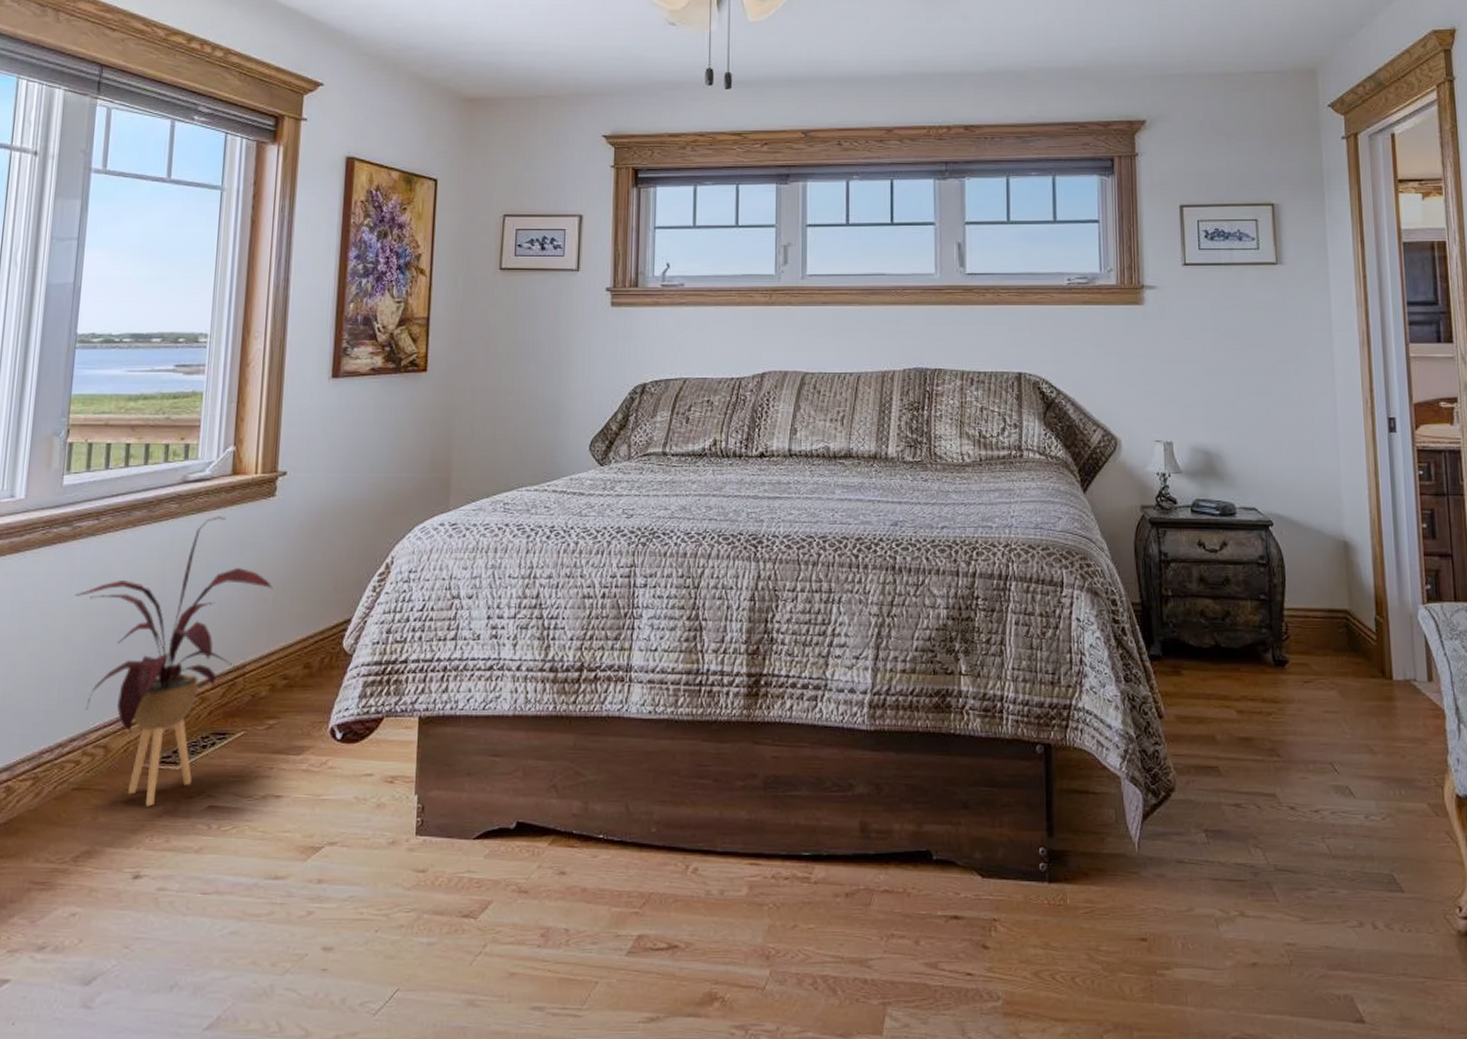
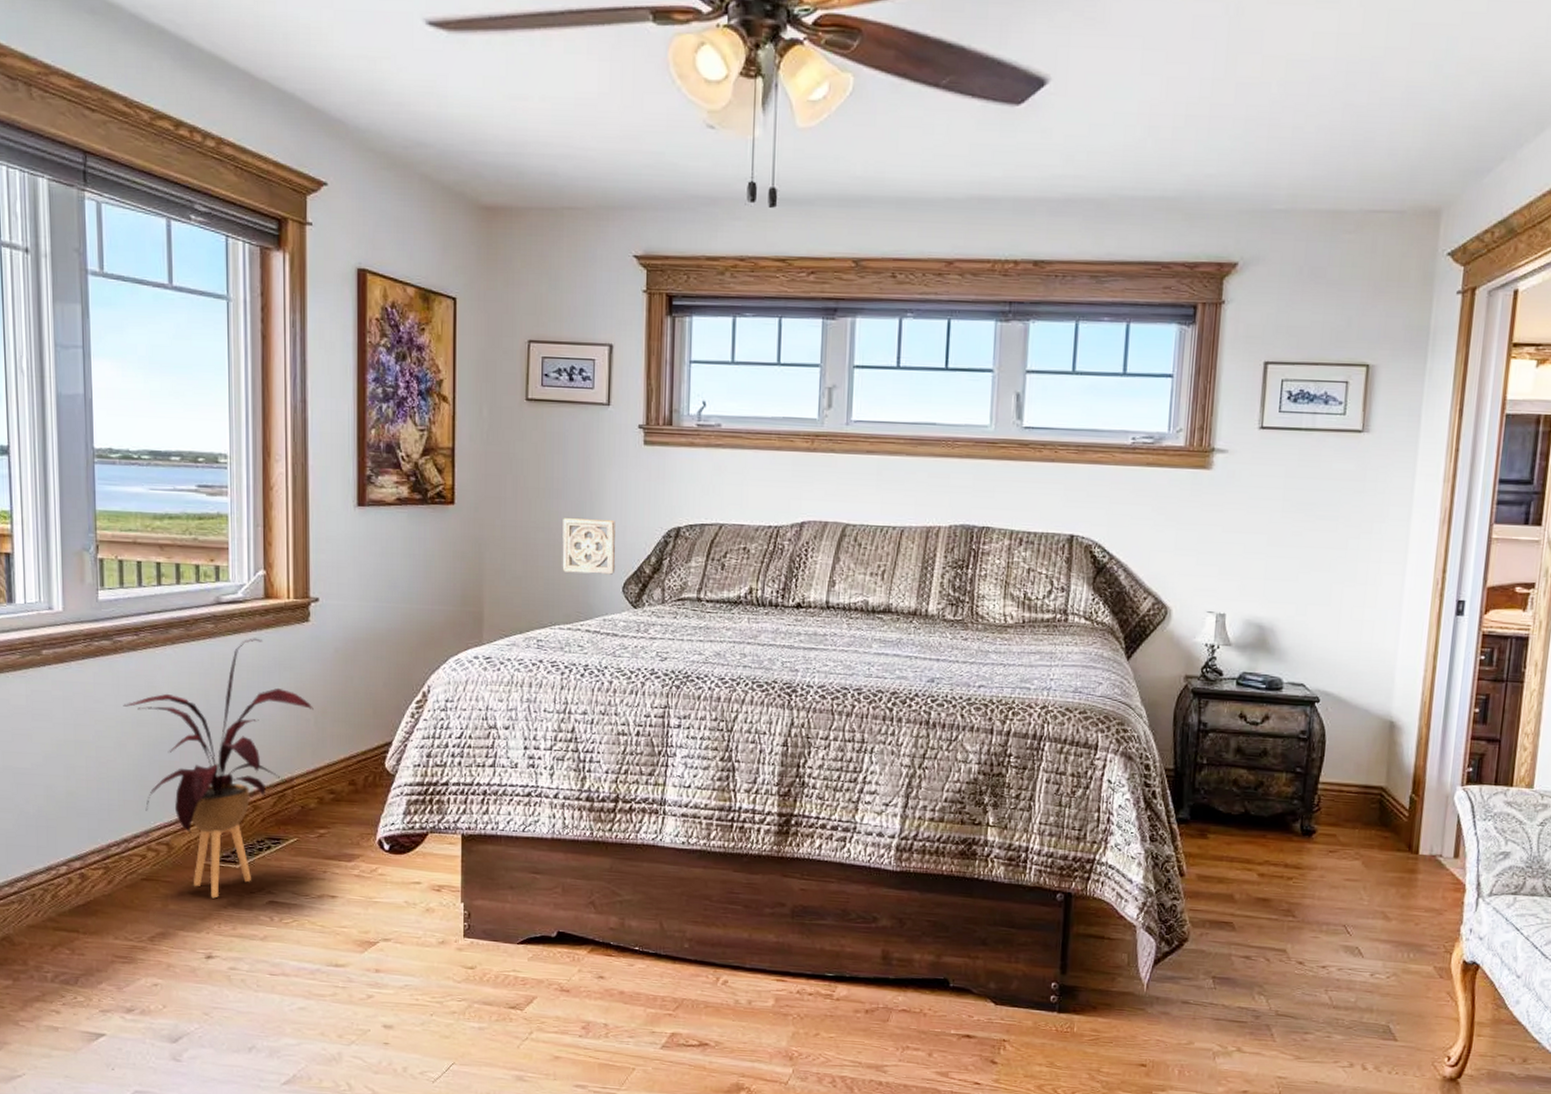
wall ornament: none [530,379,584,433] -> present [562,517,616,575]

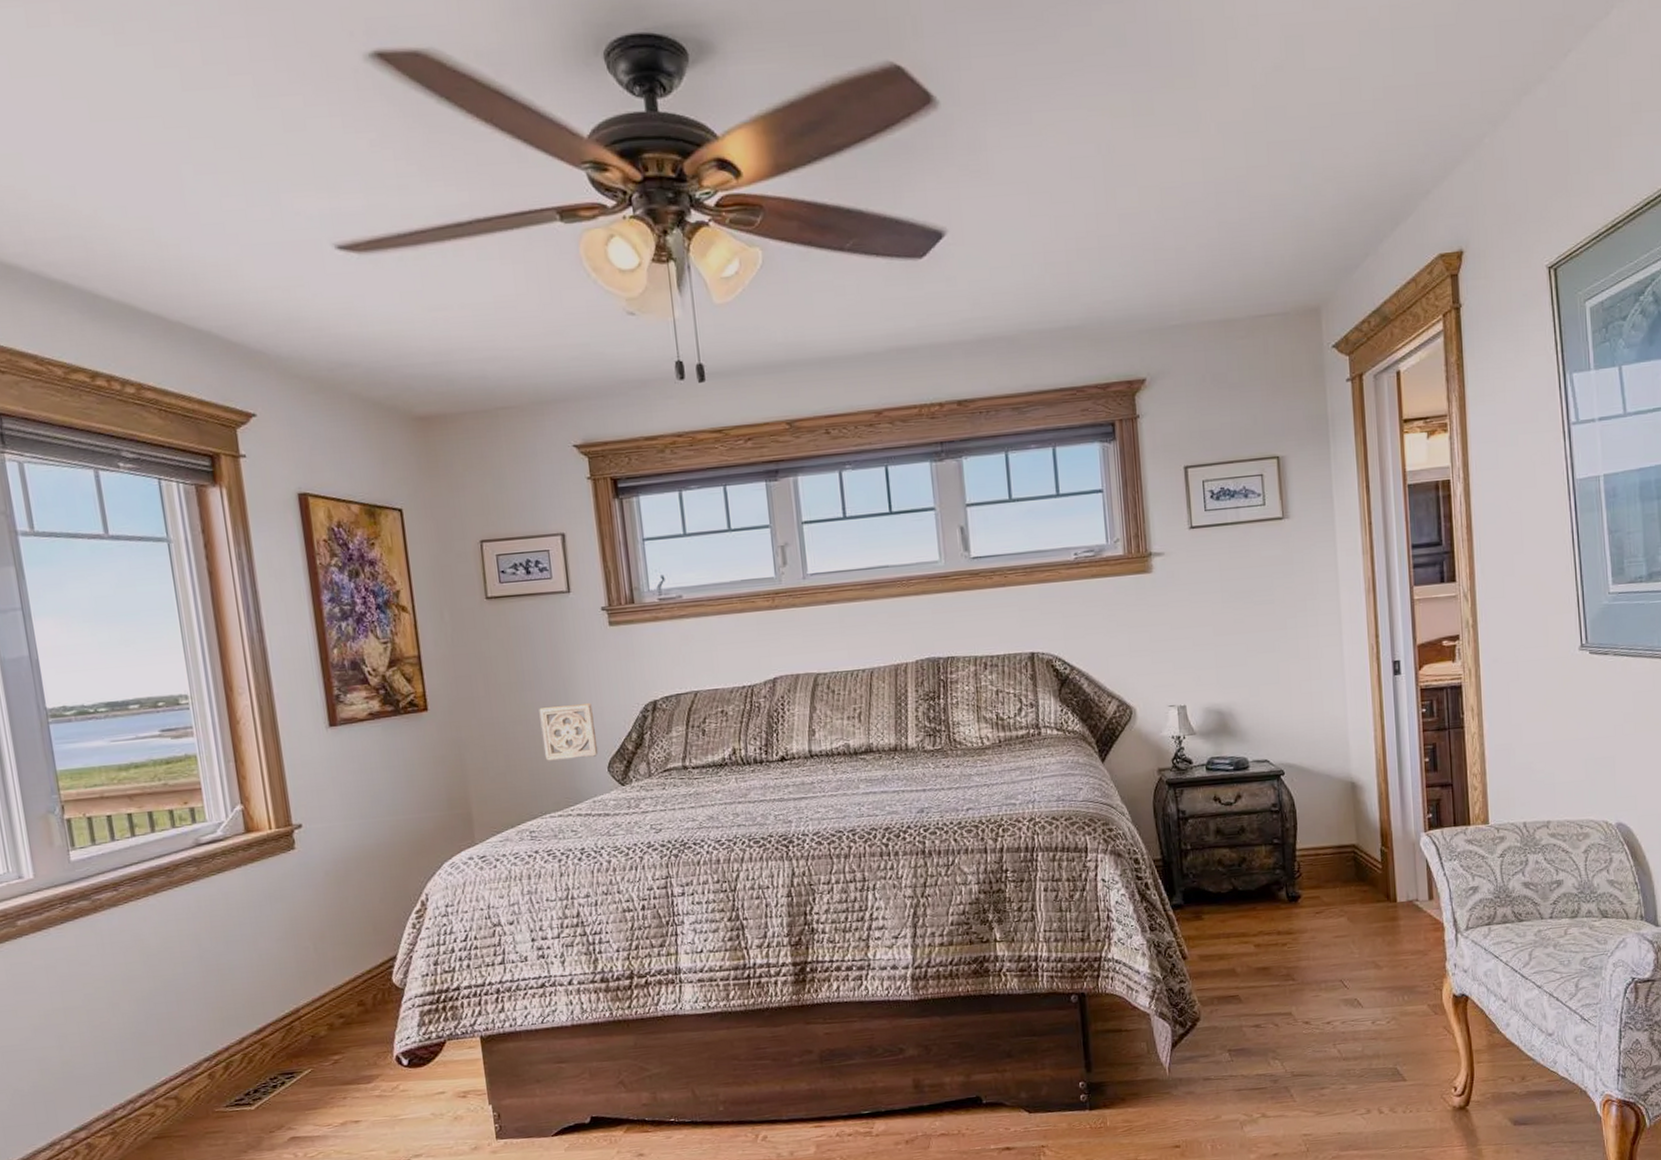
house plant: present [123,638,314,899] -> none [110,874,311,1145]

